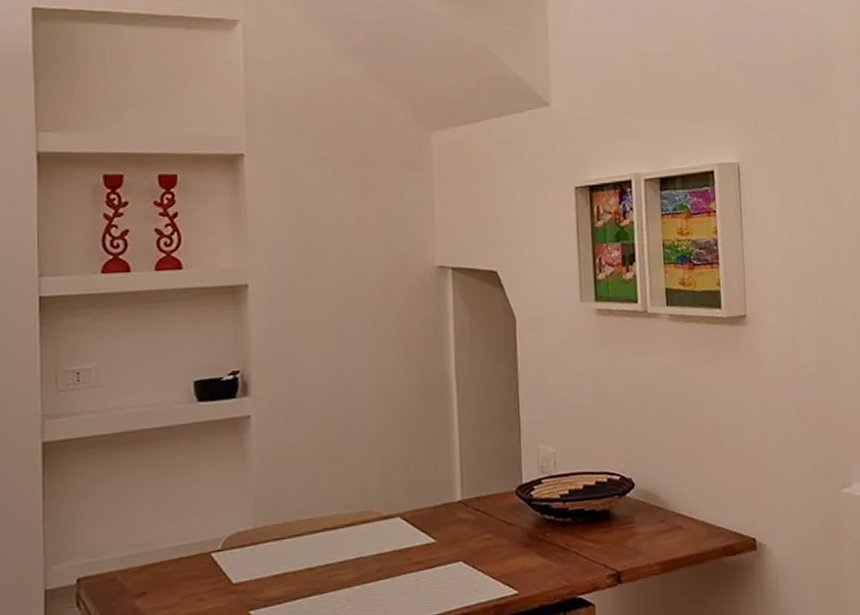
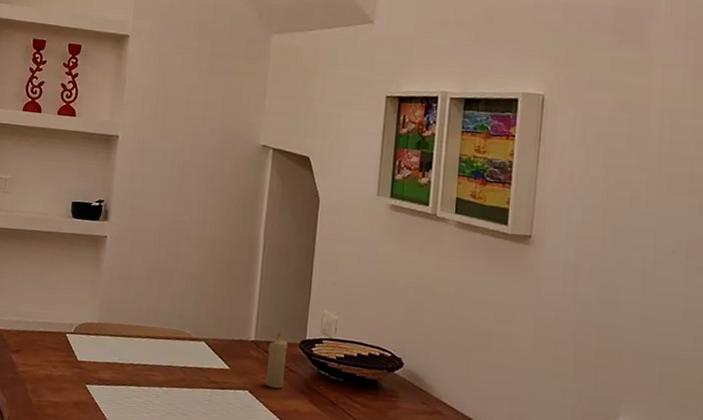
candle: none [480,483,503,551] -> present [265,332,288,389]

